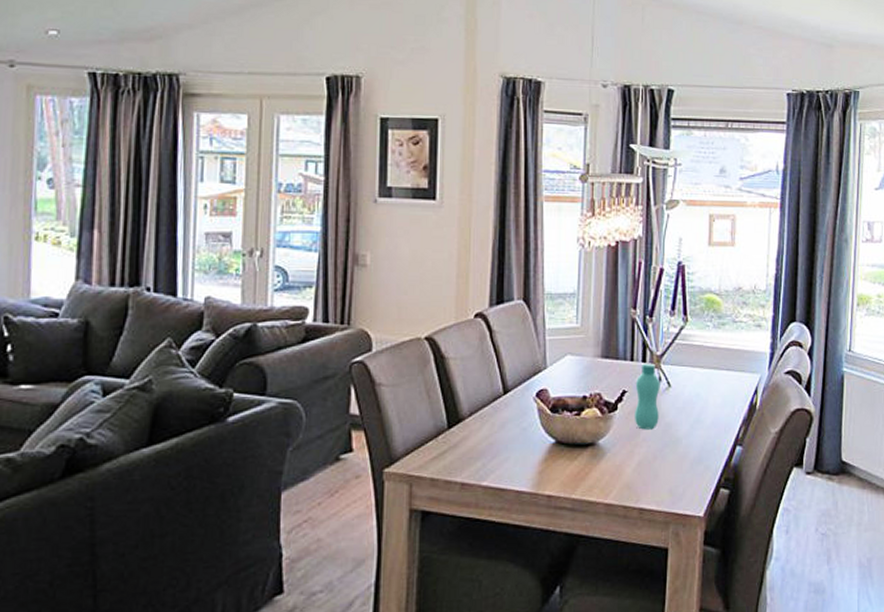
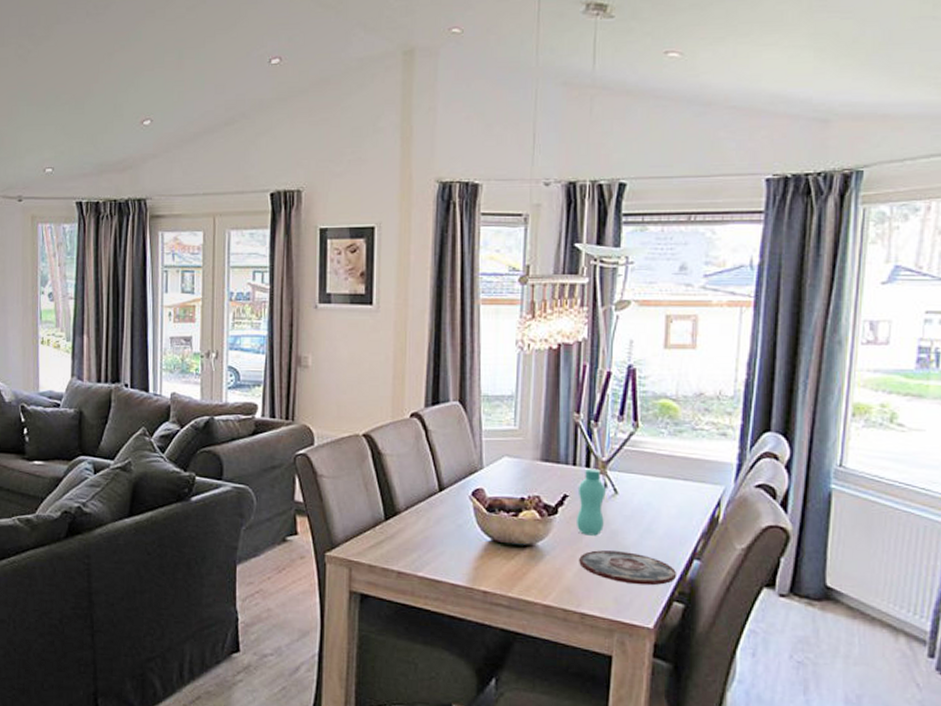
plate: none [637,443,723,475] -> present [579,550,677,586]

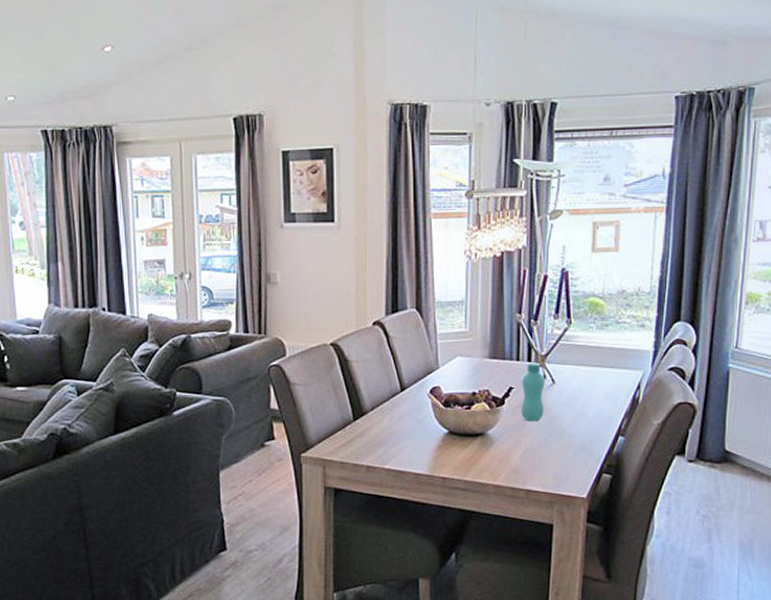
plate: present [579,550,677,586] -> none [524,433,606,462]

